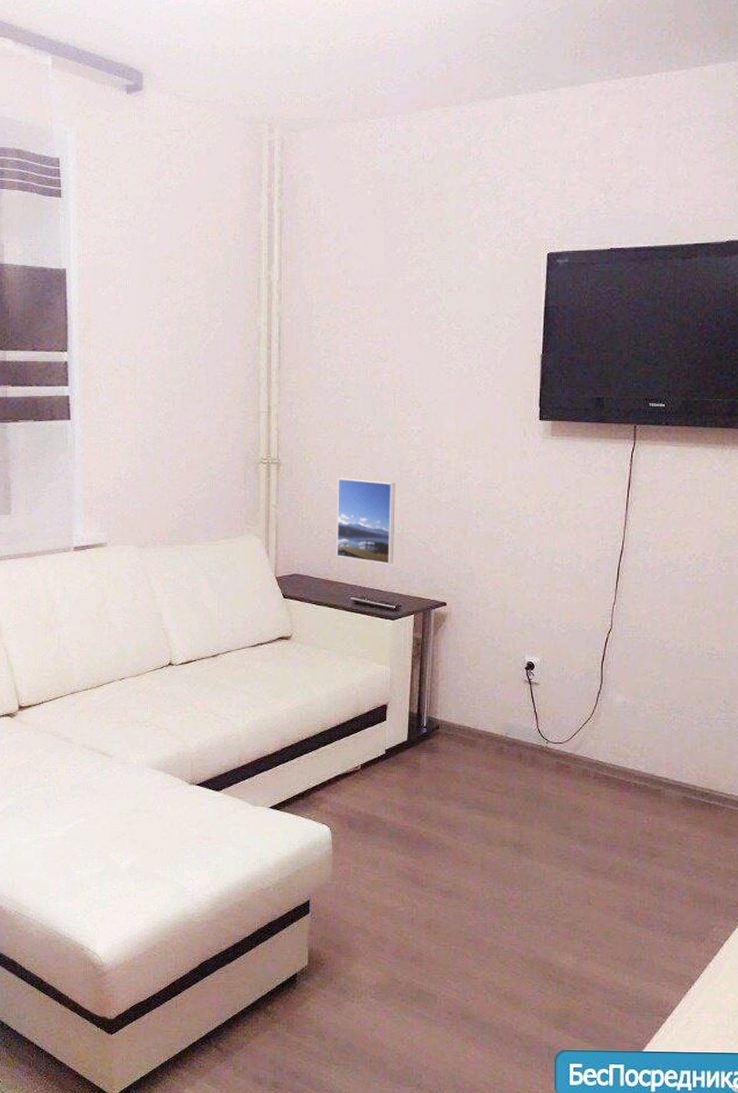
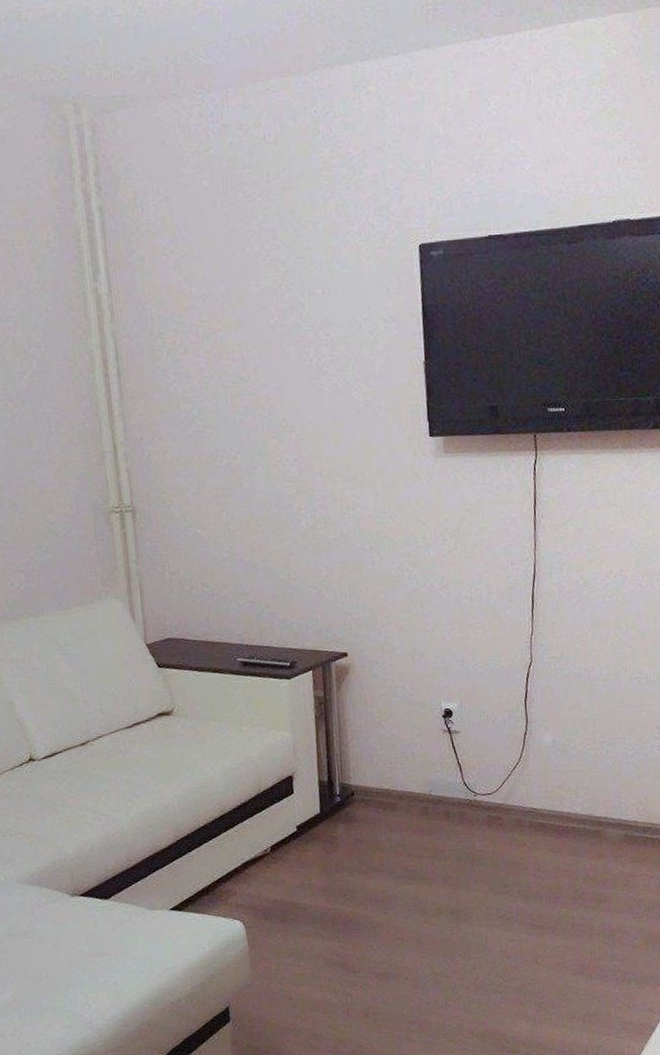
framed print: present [336,478,396,565] -> none [206,520,282,617]

